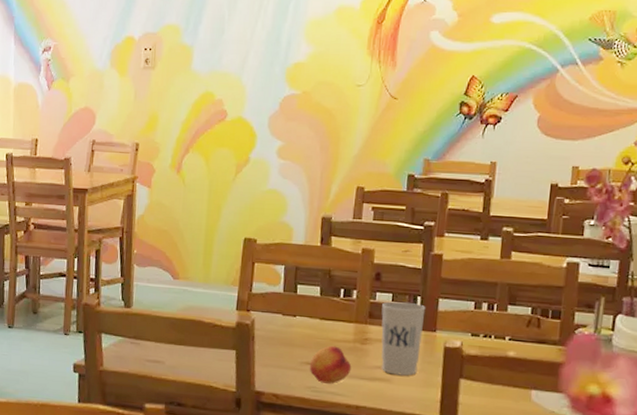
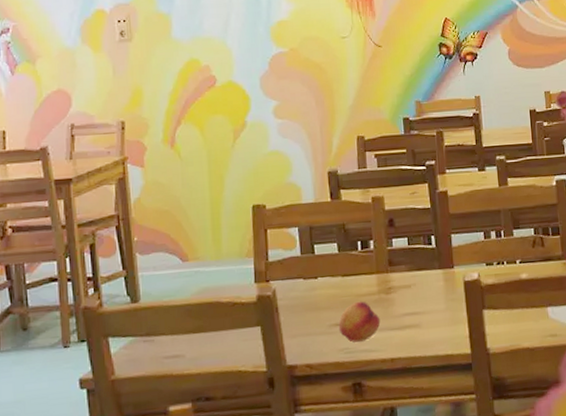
cup: present [381,301,426,376] -> none [400,243,443,319]

